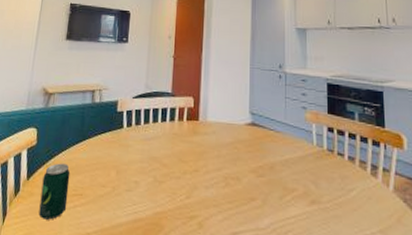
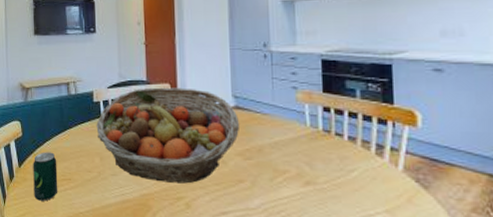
fruit basket: none [116,100,255,202] -> present [96,87,241,184]

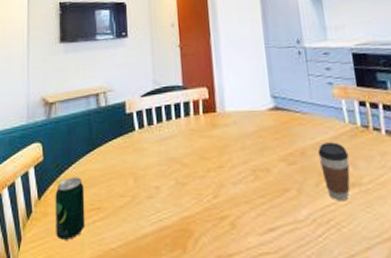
fruit basket: present [96,87,241,184] -> none [129,91,282,200]
coffee cup: none [275,142,307,197] -> present [317,142,350,201]

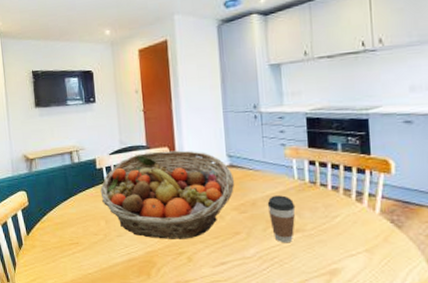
beverage can: present [55,177,86,240] -> none [40,219,67,266]
fruit basket: none [129,91,282,200] -> present [100,150,235,239]

